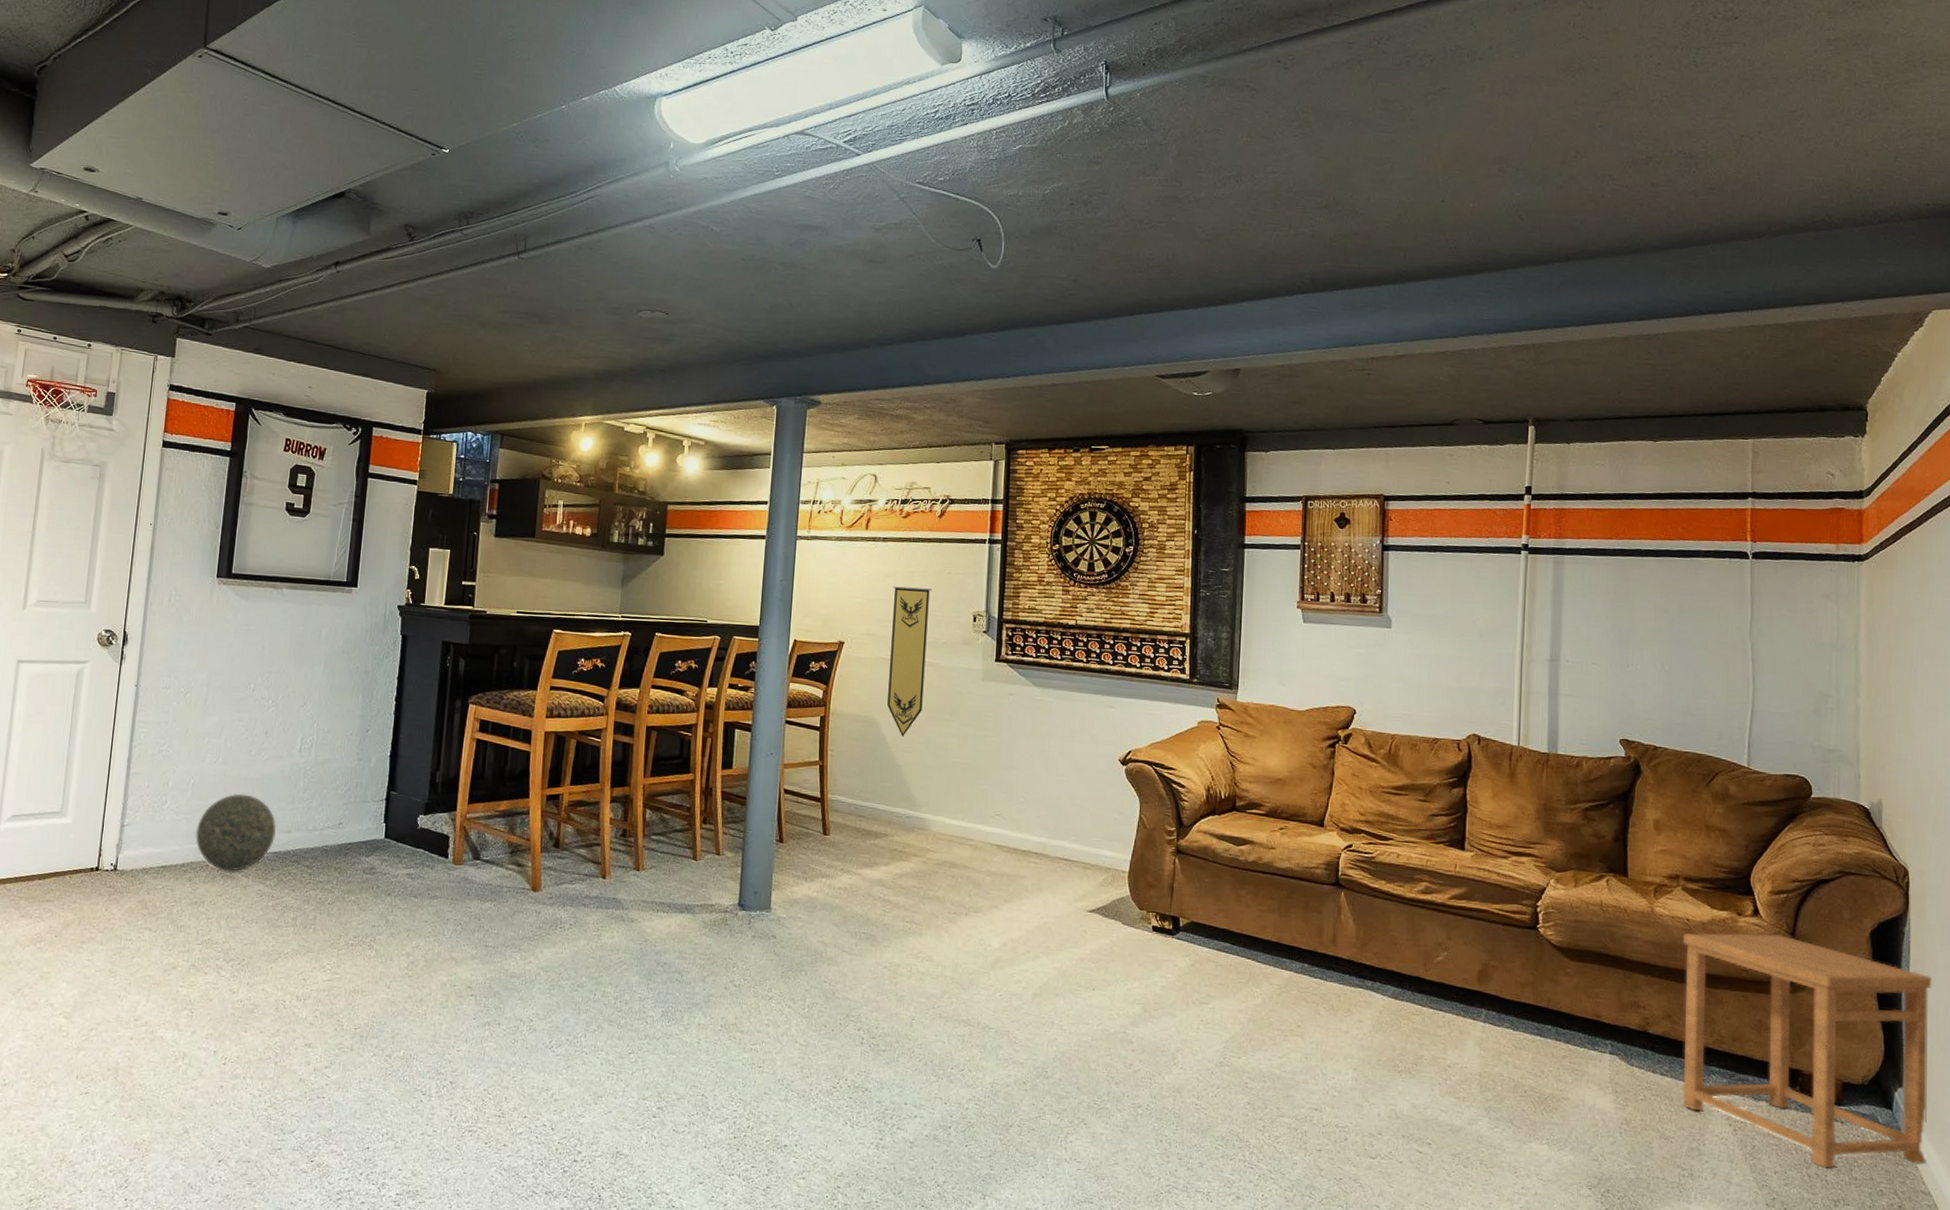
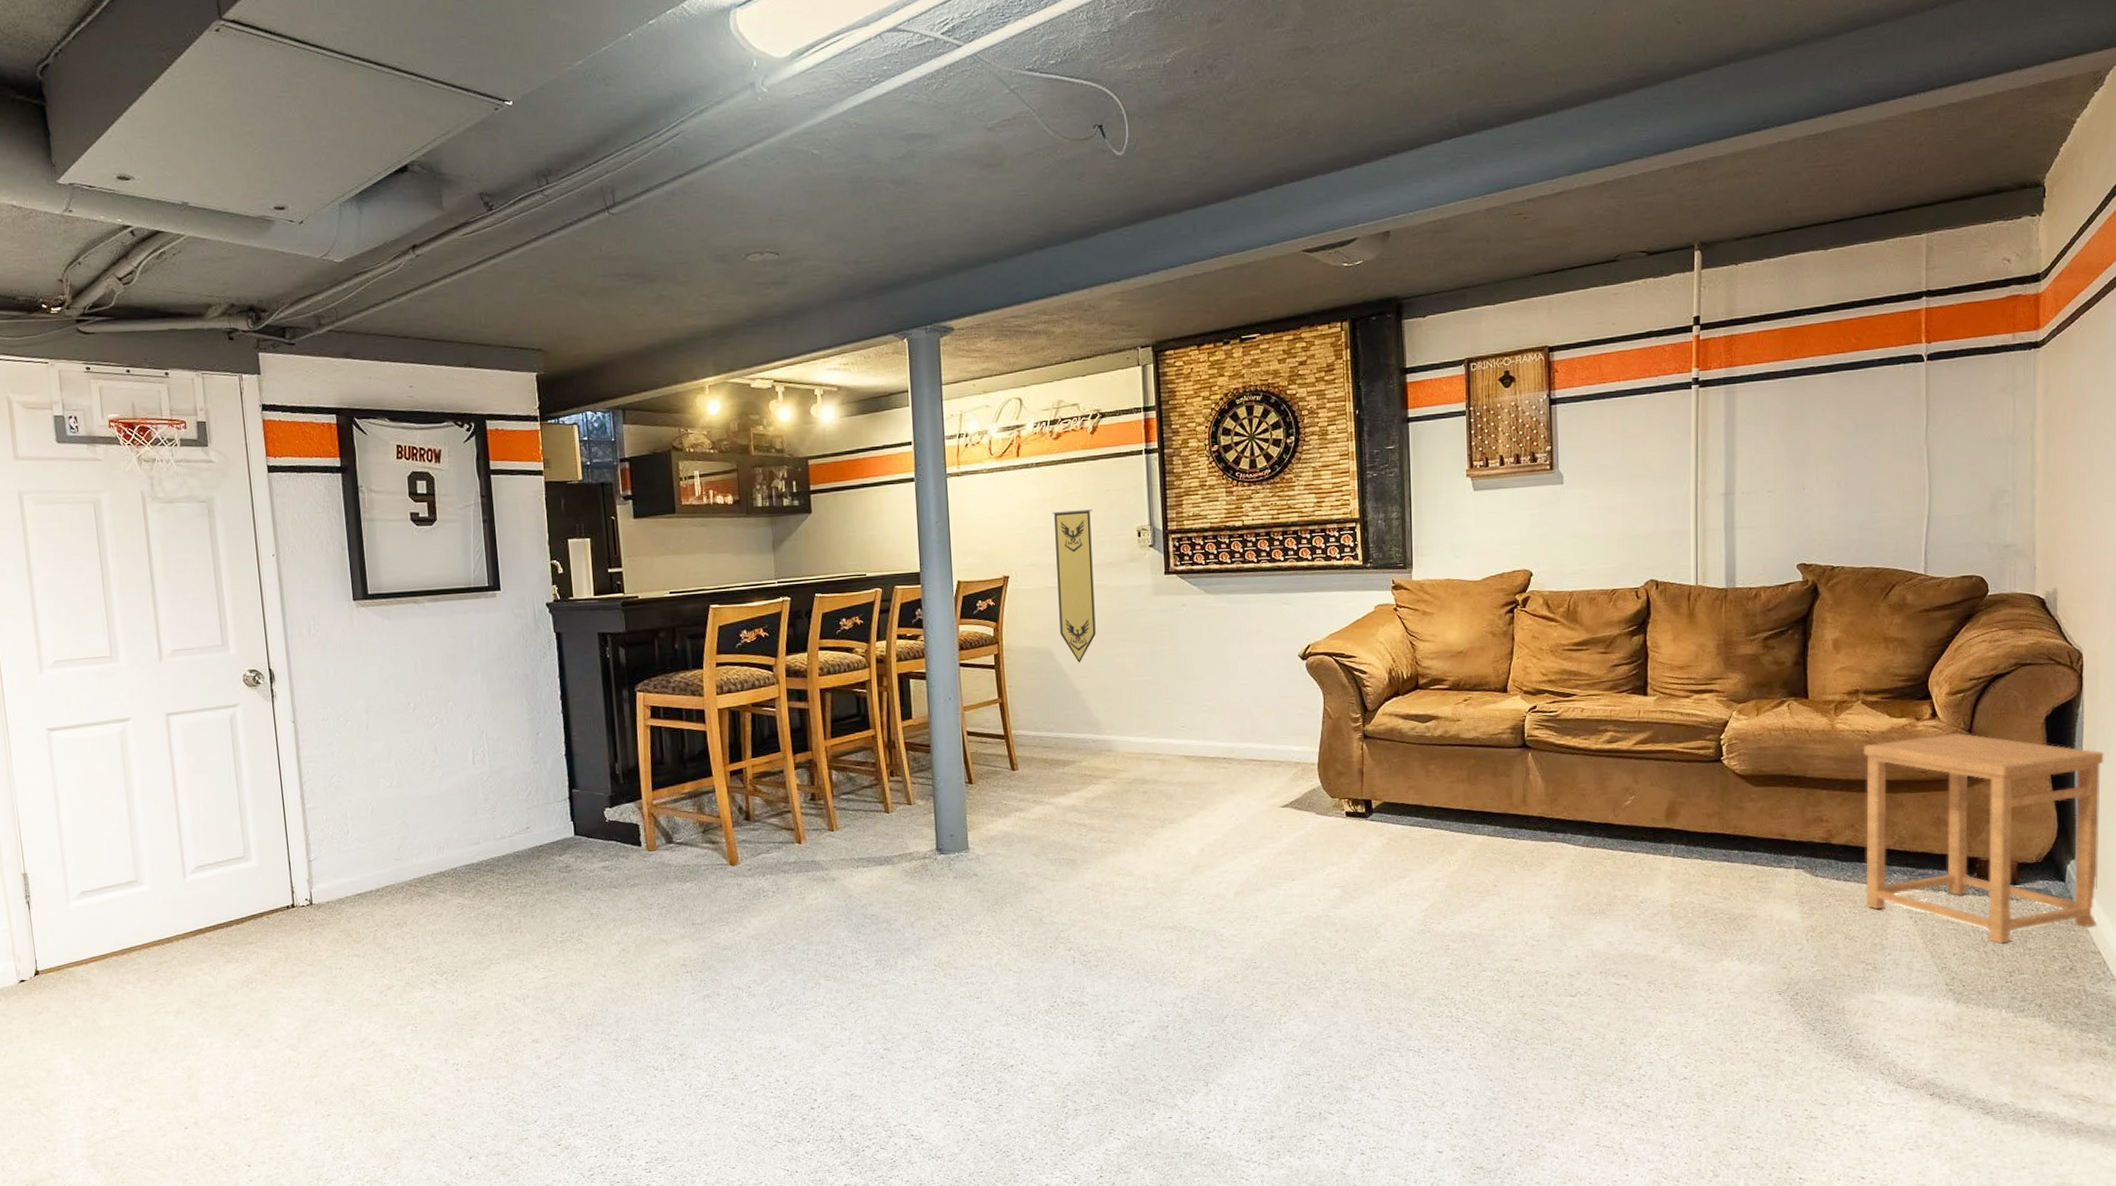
decorative ball: present [195,793,276,871] -> none [383,813,465,890]

